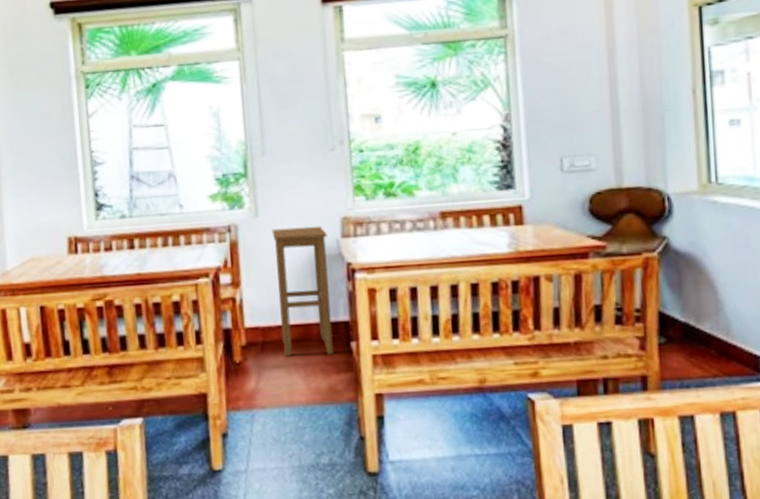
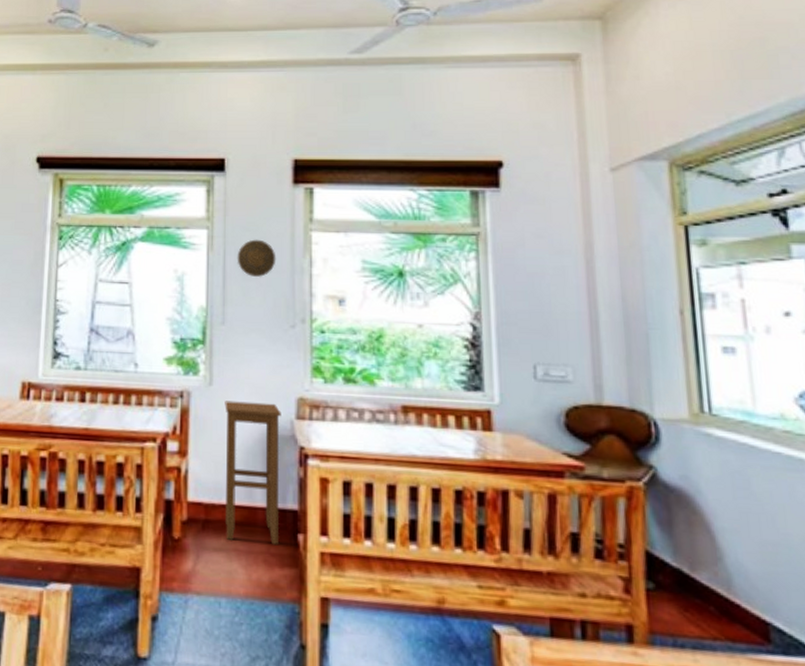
decorative plate: none [271,65,311,105] -> present [237,239,276,278]

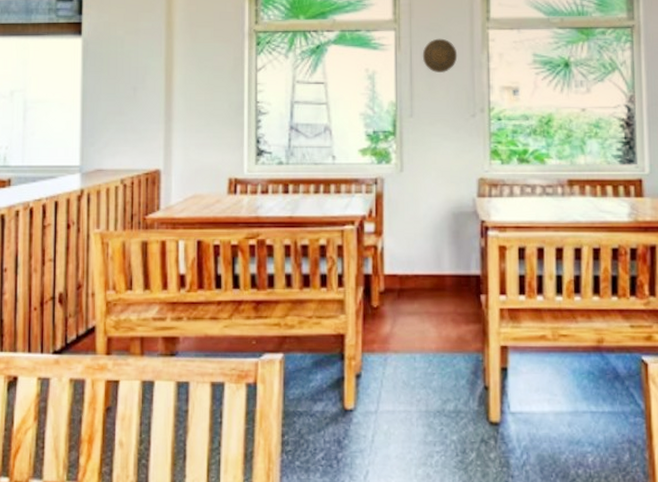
stool: present [225,400,281,545] -> none [414,184,465,306]

